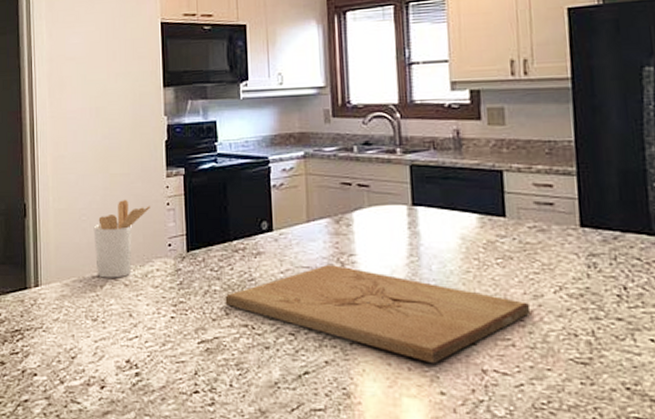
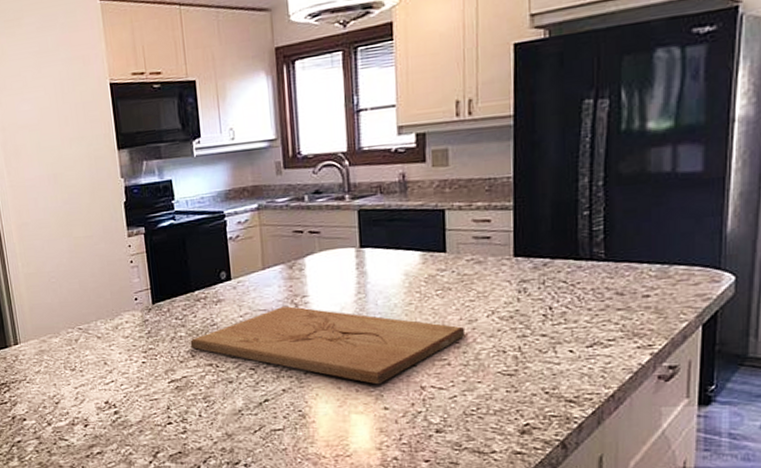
utensil holder: present [93,199,150,278] -> none [63,260,115,333]

